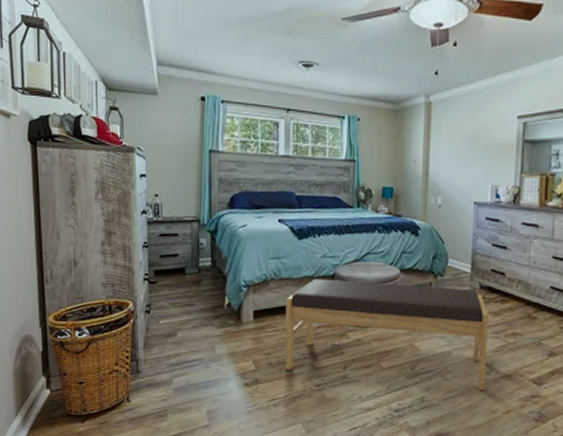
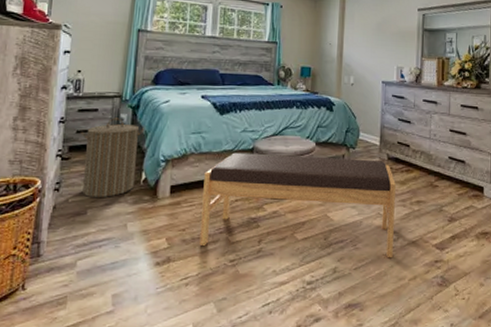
laundry hamper: none [164,242,223,321] -> present [81,117,144,198]

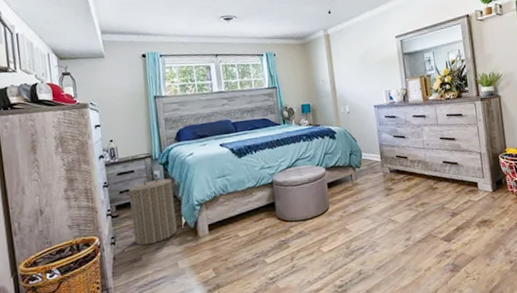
bench: present [199,152,396,258] -> none [235,174,408,270]

